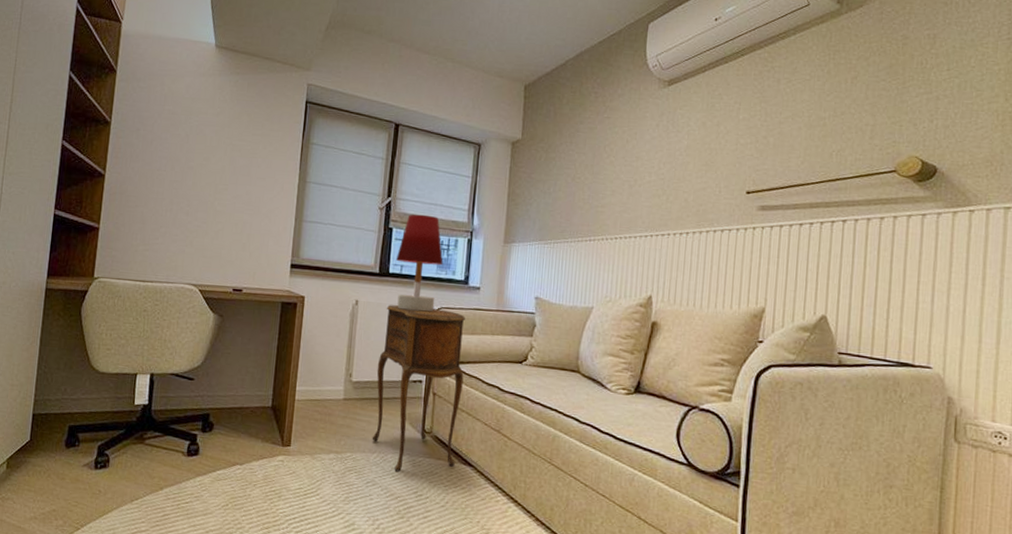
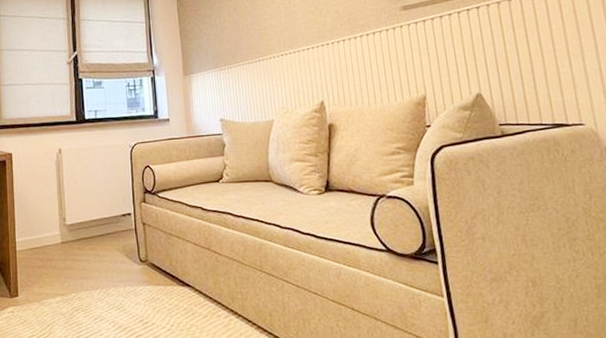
side table: present [372,305,466,472] -> none [87,144,174,304]
table lamp: present [396,214,443,312] -> none [90,61,132,151]

